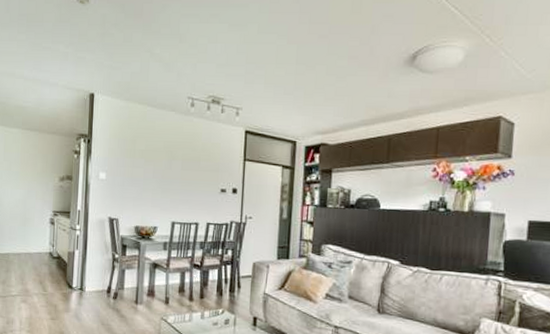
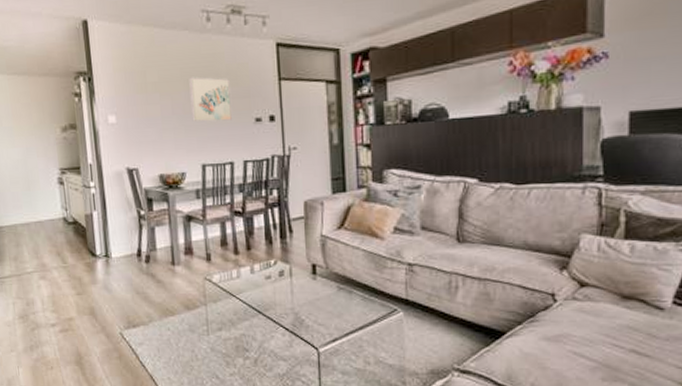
wall art: none [168,149,204,189] -> present [189,76,233,122]

